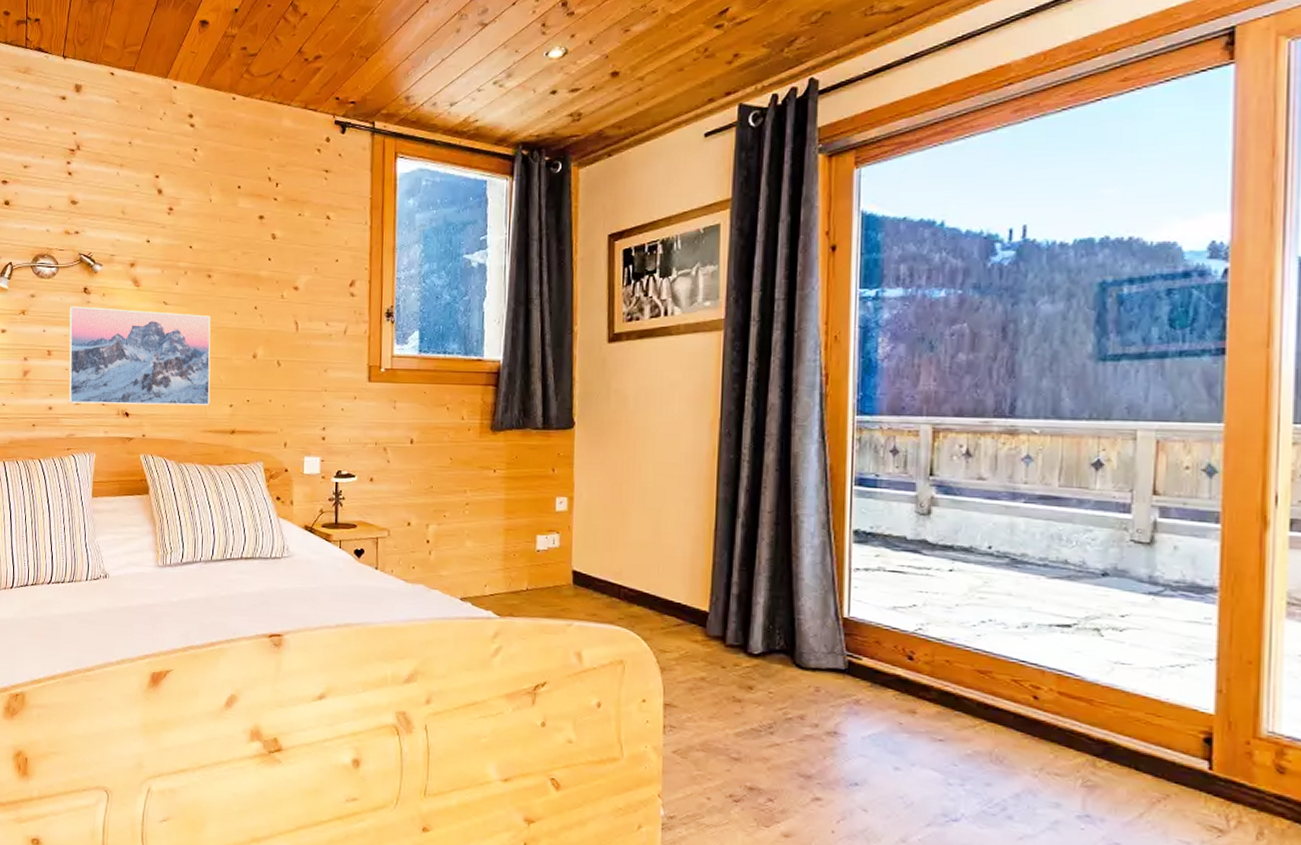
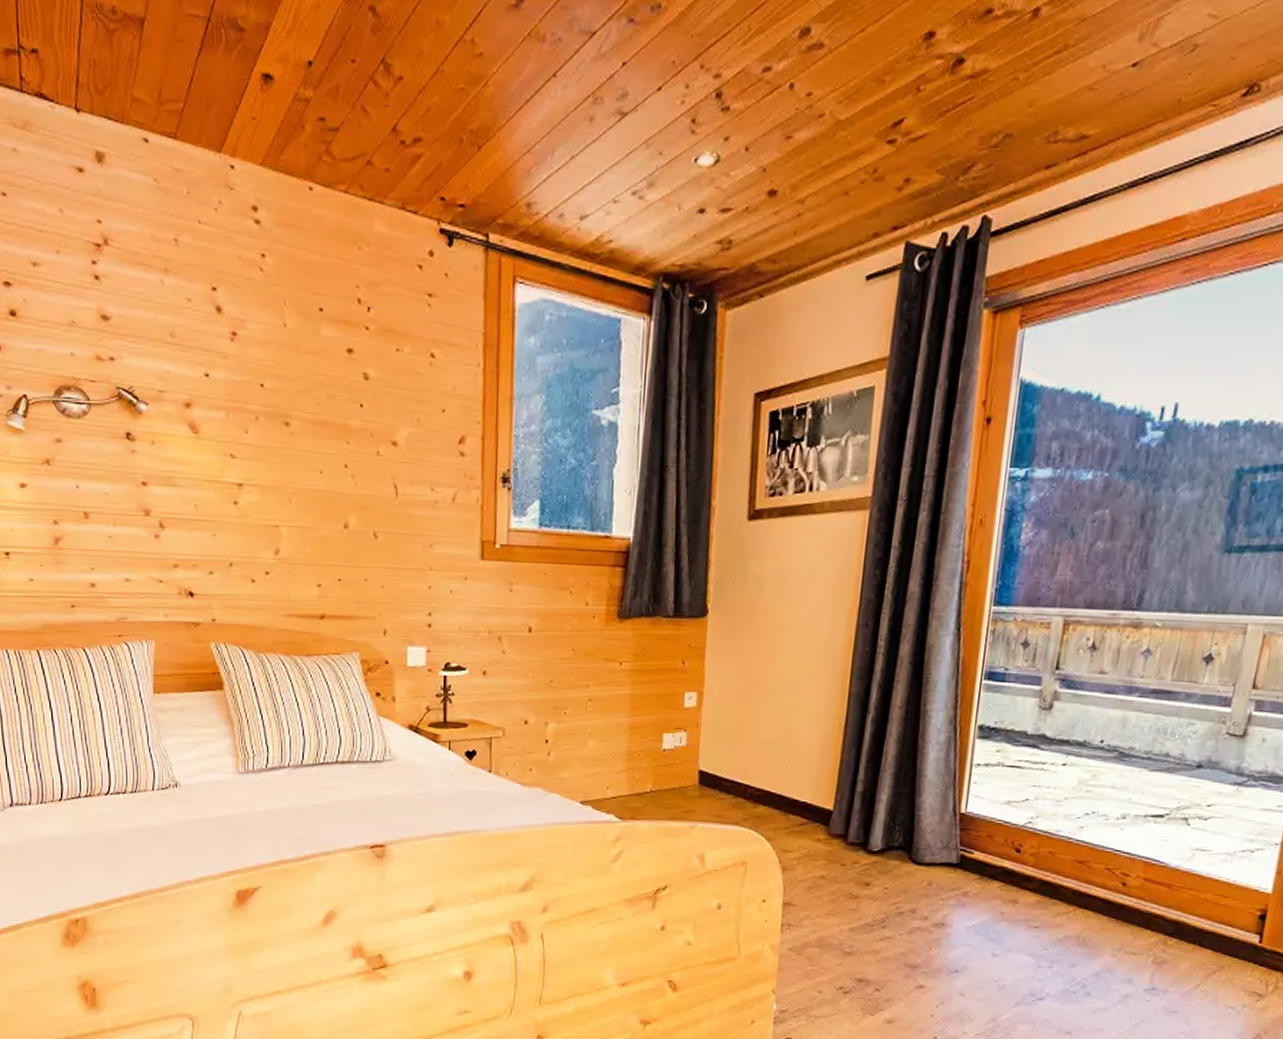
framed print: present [68,306,211,406] -> none [108,456,294,586]

